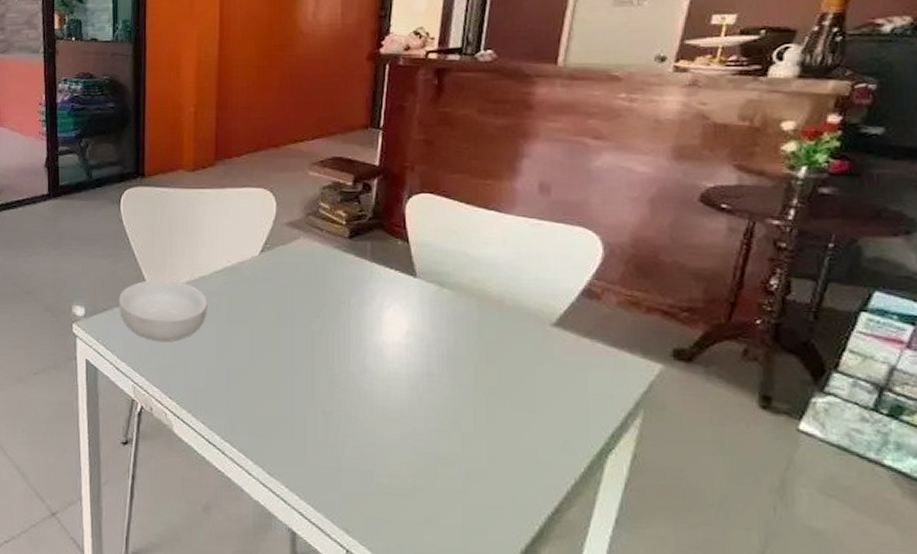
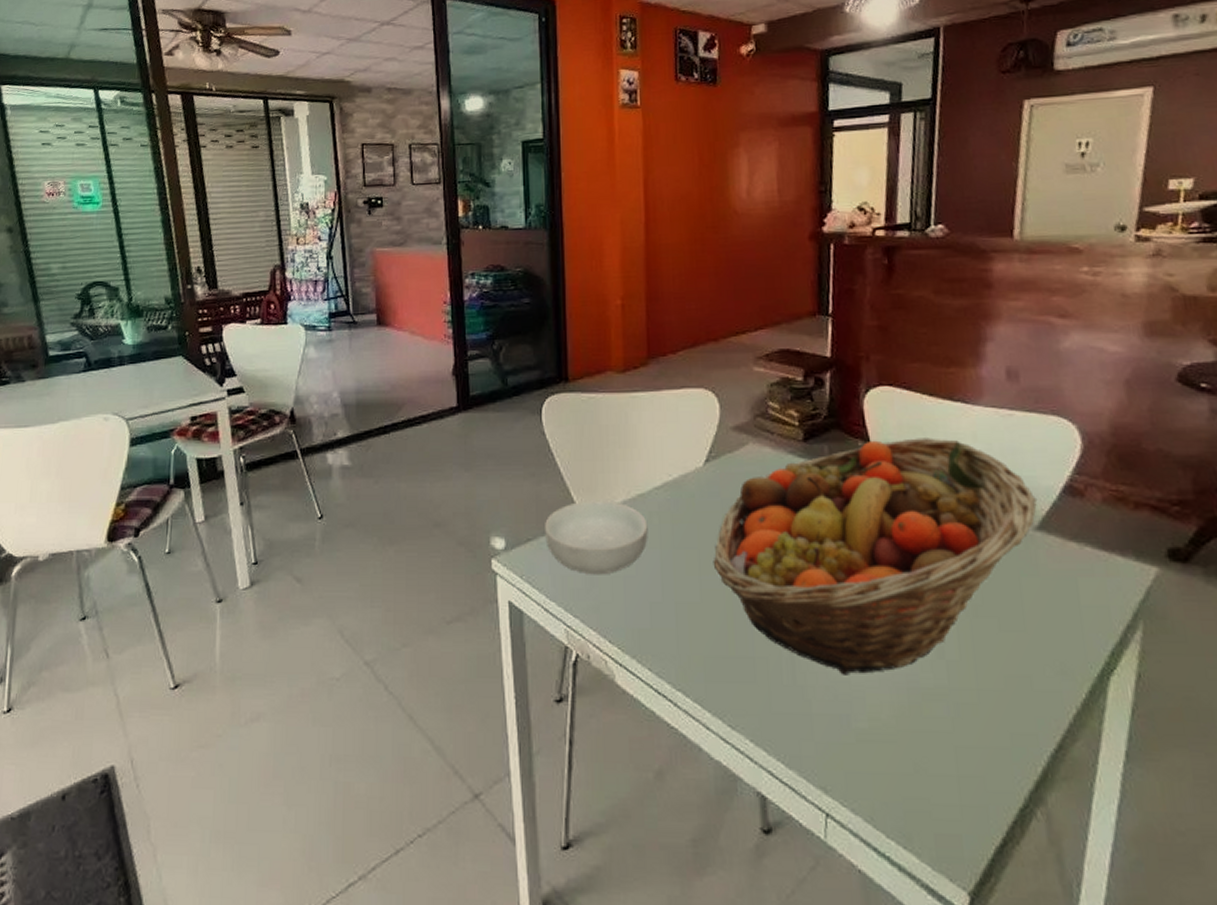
fruit basket: none [262,240,558,439] -> present [713,438,1038,675]

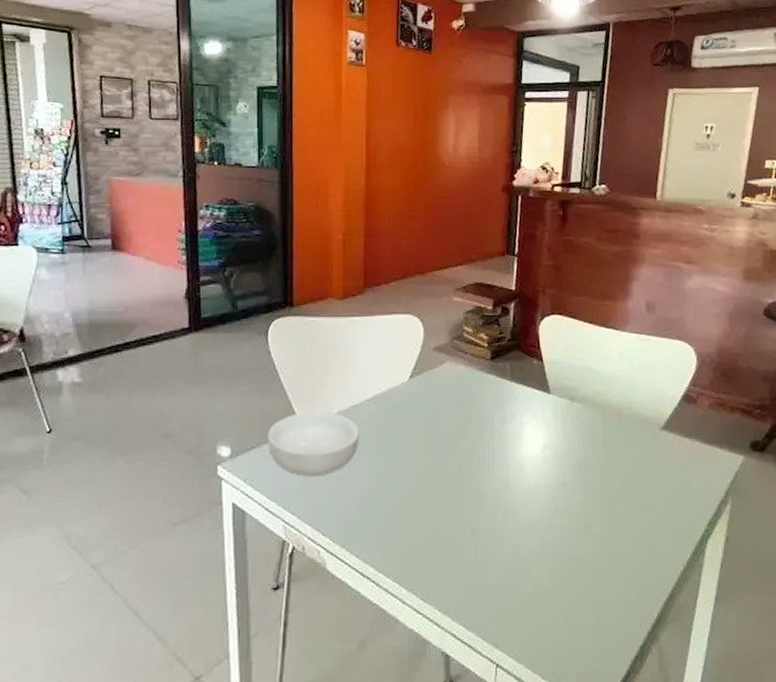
fruit basket: present [713,438,1038,675] -> none [413,357,664,551]

